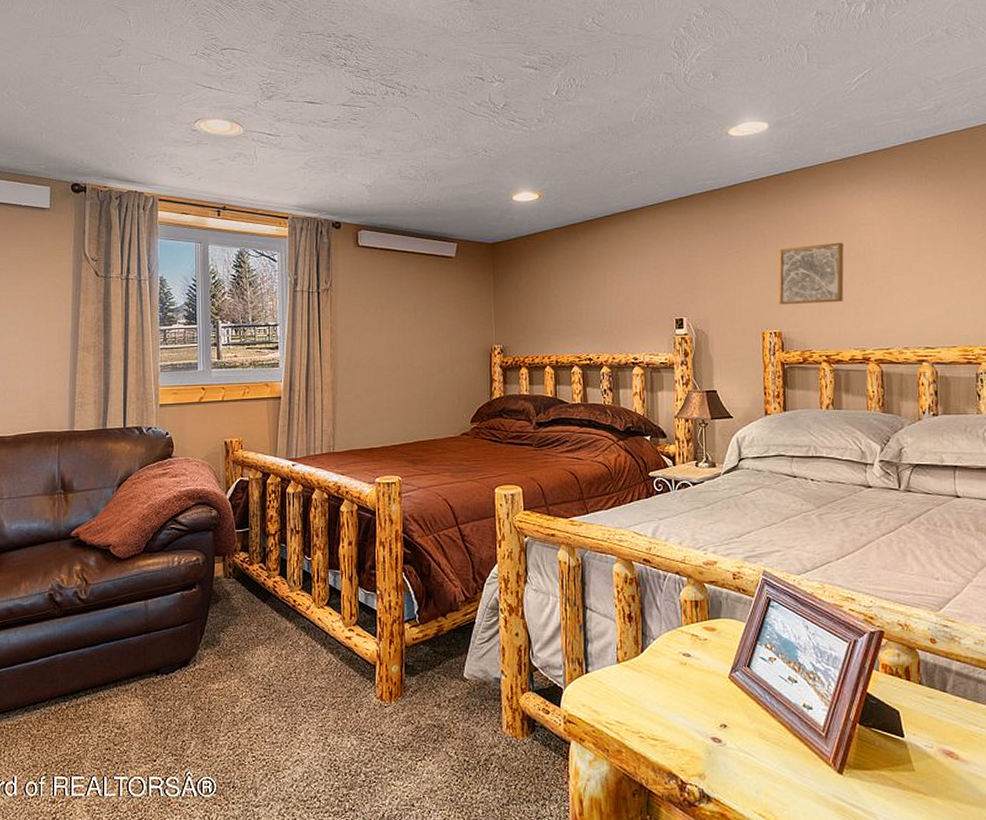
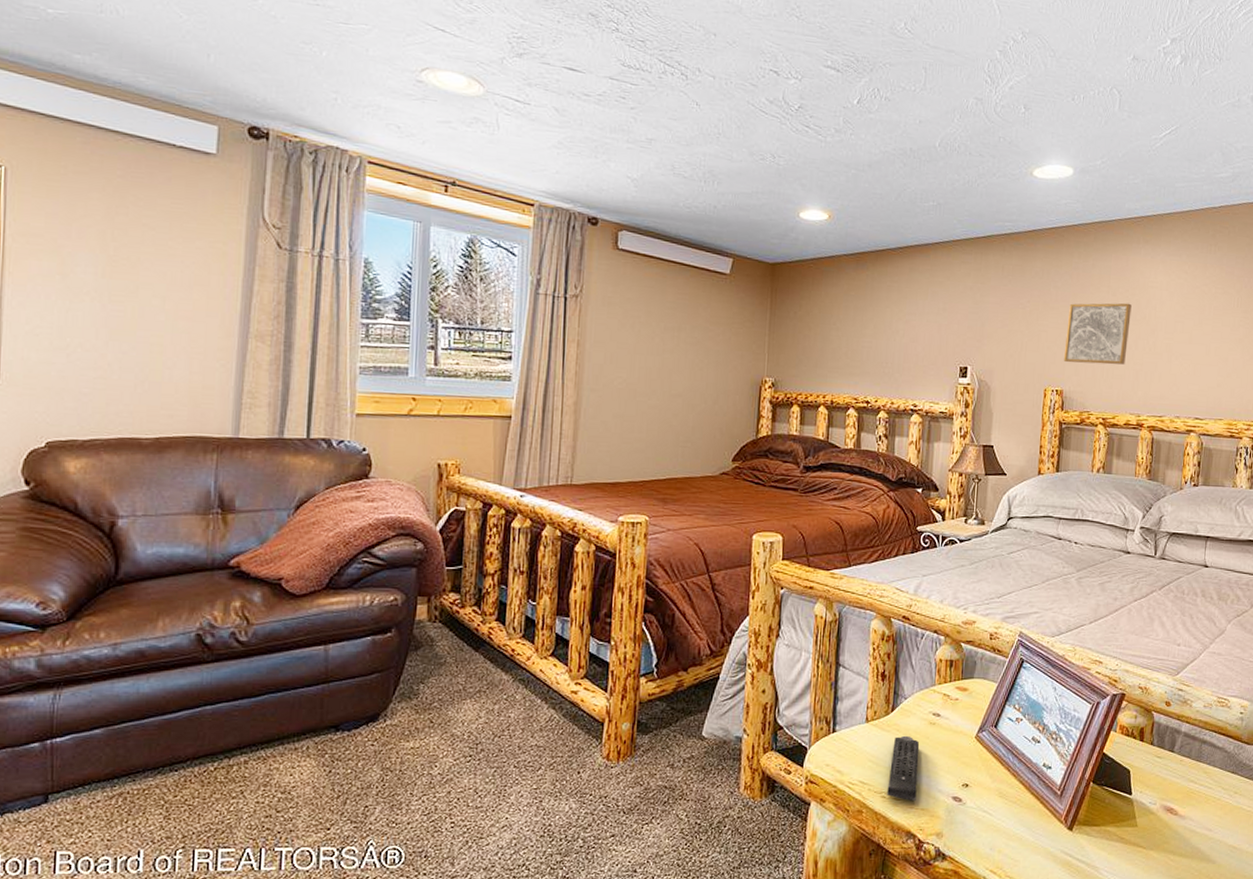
remote control: none [644,676,675,741] -> present [887,735,920,801]

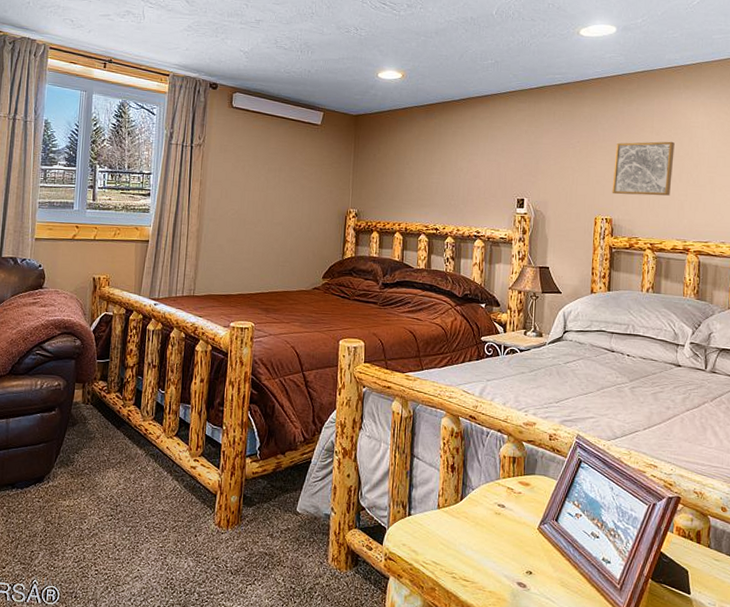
remote control: present [887,735,920,801] -> none [457,522,486,583]

